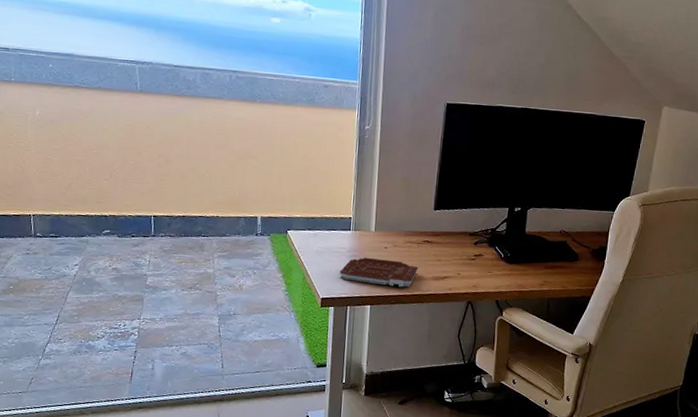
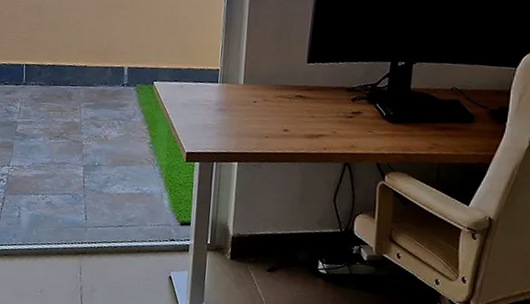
notebook: present [339,257,418,288] -> none [206,111,290,145]

